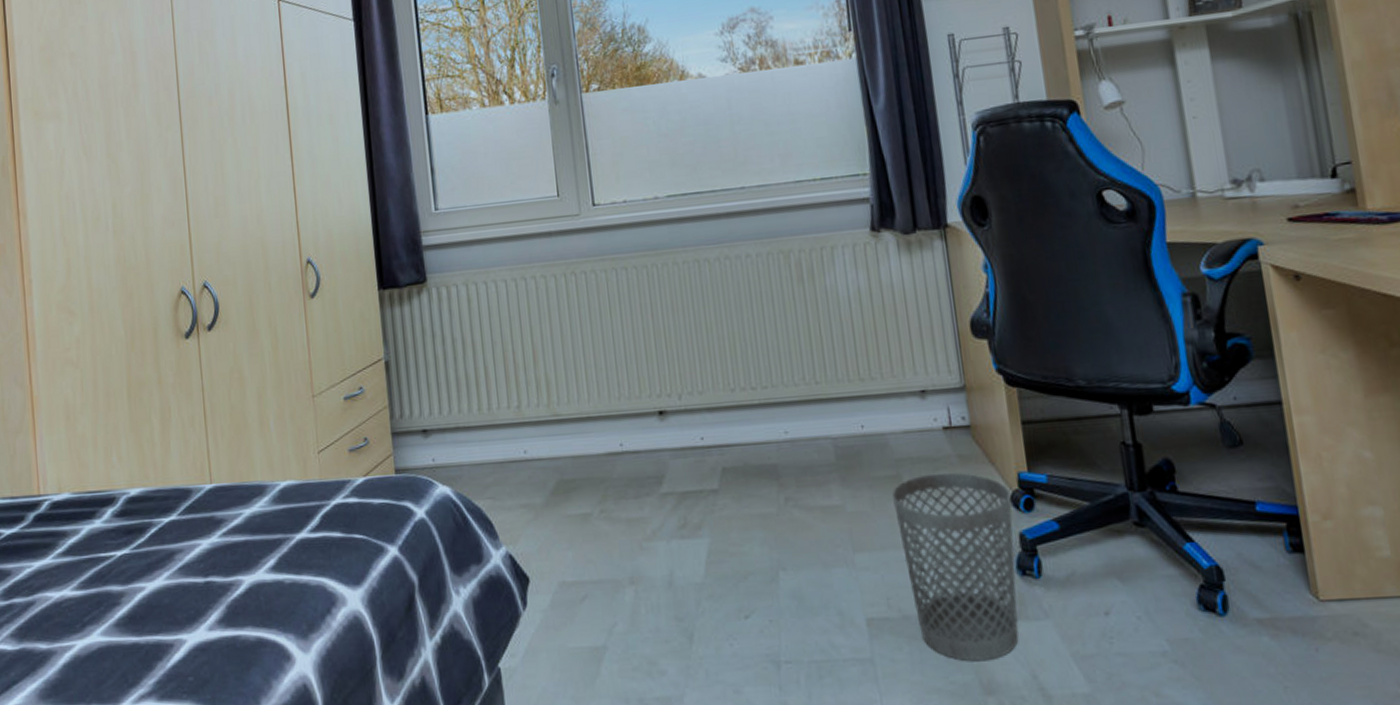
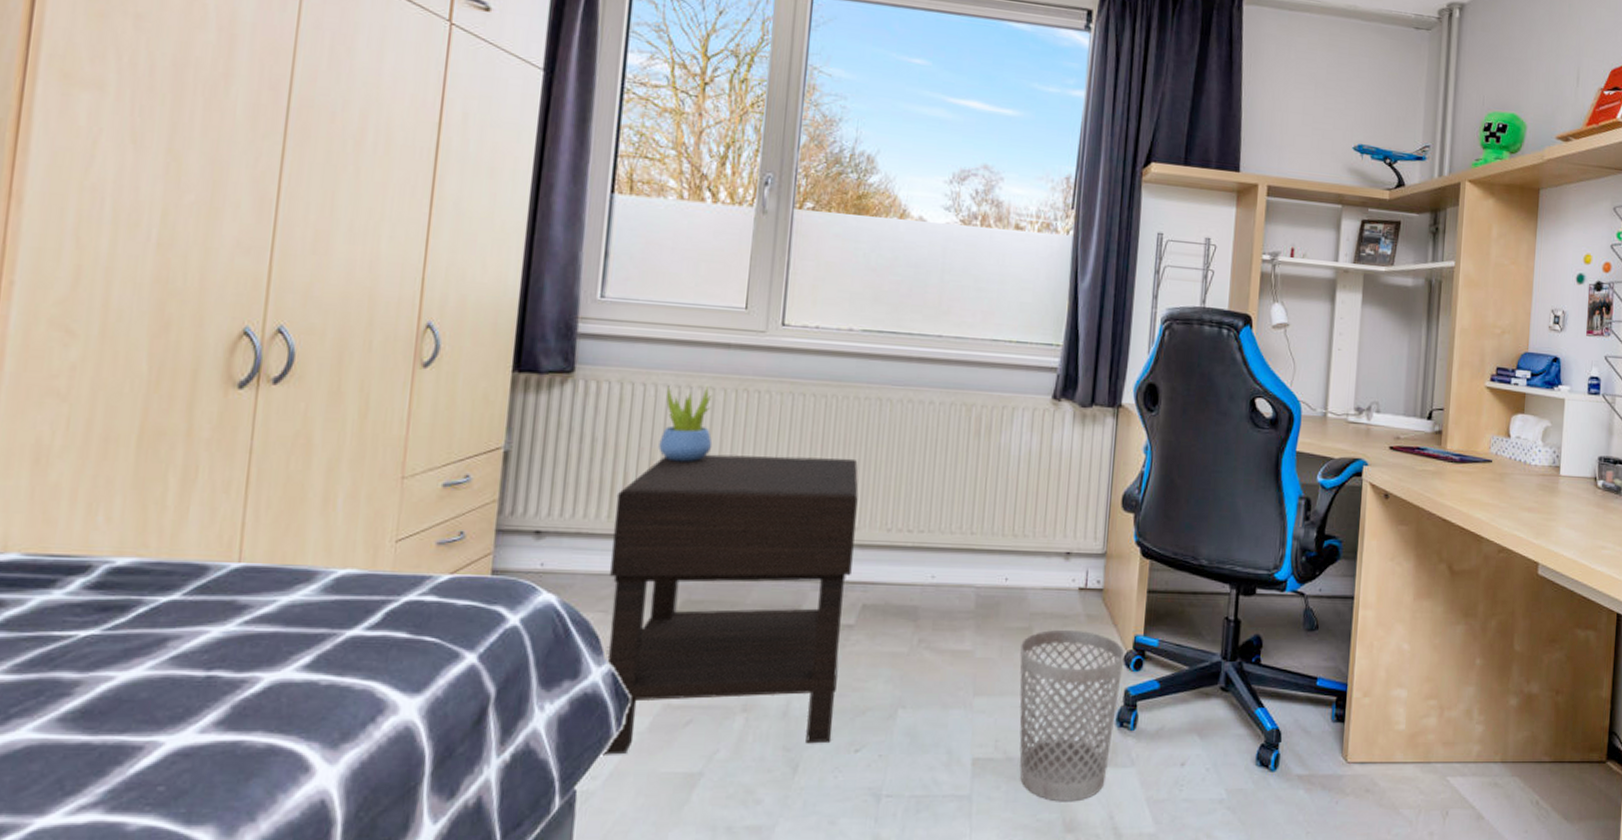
nightstand: none [482,323,718,634] -> present [603,454,859,755]
succulent plant: none [506,275,554,351] -> present [658,386,713,462]

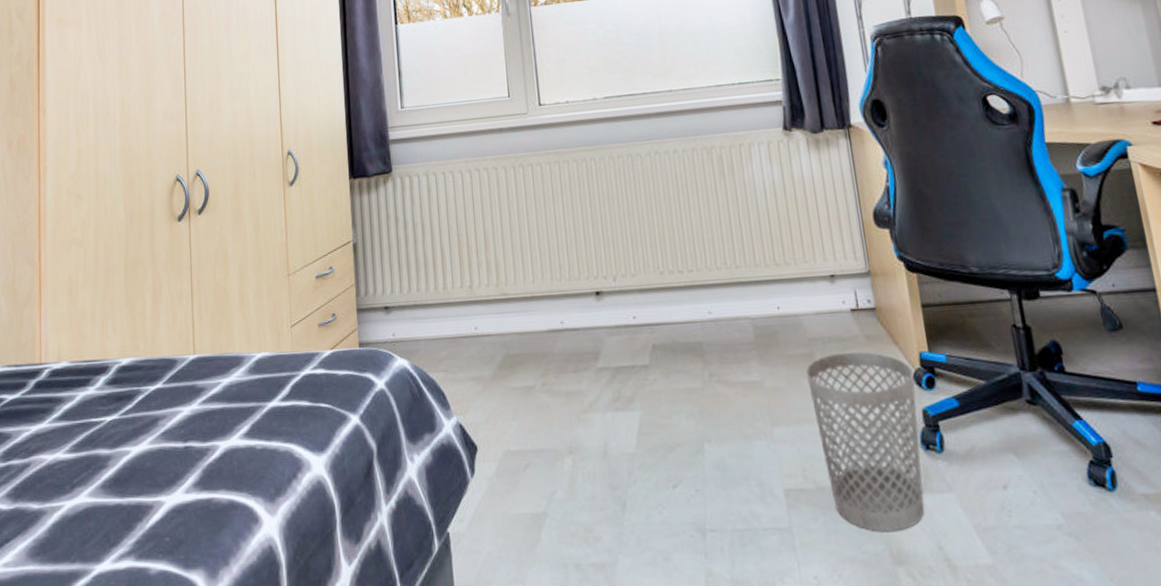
nightstand: present [603,454,859,755] -> none [438,212,649,500]
succulent plant: present [658,386,713,462] -> none [461,167,504,235]

